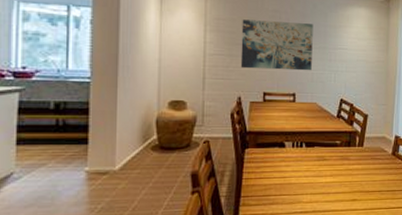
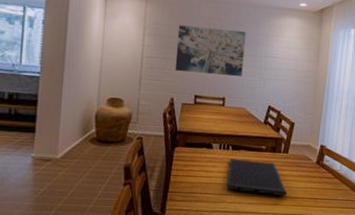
cutting board: none [302,156,365,191] -> present [226,159,288,196]

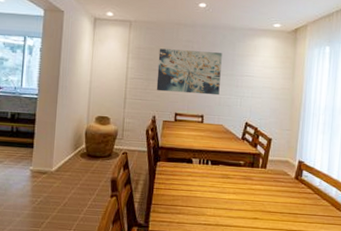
cutting board: present [226,159,288,196] -> none [206,173,267,210]

